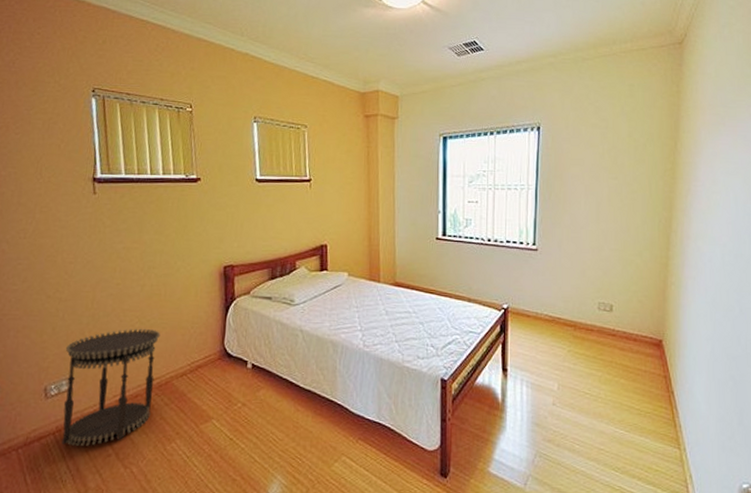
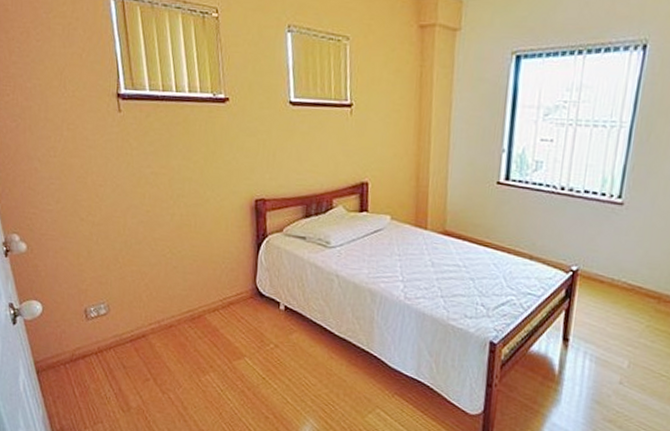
side table: present [62,328,161,446] -> none [101,258,192,369]

